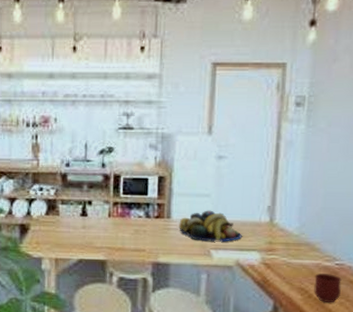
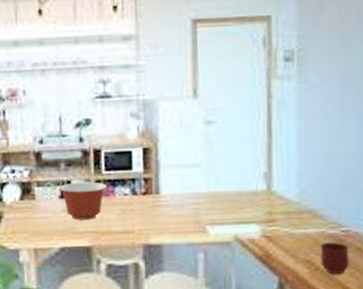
mixing bowl: none [80,203,123,237] -> present [59,182,107,220]
fruit bowl: present [179,210,242,242] -> none [169,181,239,217]

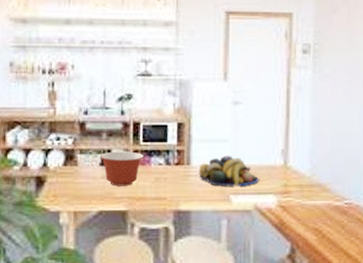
fruit bowl: none [169,181,239,217] -> present [199,155,259,187]
mug: present [320,242,349,275] -> none [327,213,351,242]

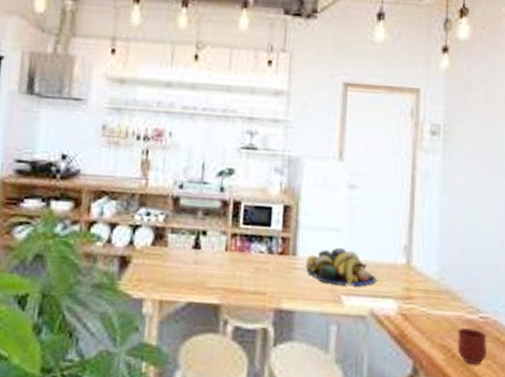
mixing bowl: present [100,151,143,186] -> none [193,233,243,275]
mug: none [327,213,351,242] -> present [457,328,487,365]

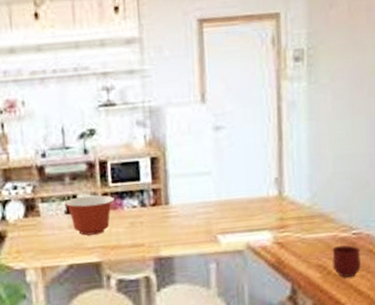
mixing bowl: none [193,233,243,275] -> present [64,195,114,236]
fruit bowl: present [305,247,376,287] -> none [179,190,250,226]

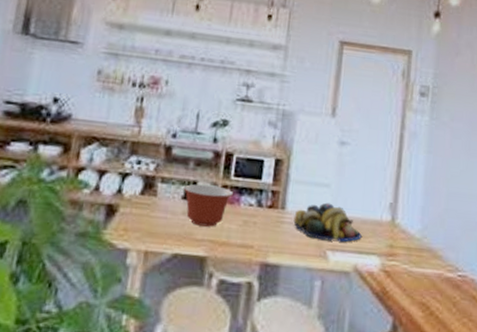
fruit bowl: none [179,190,250,226] -> present [293,202,362,242]
mug: present [332,245,361,278] -> none [435,286,464,323]

